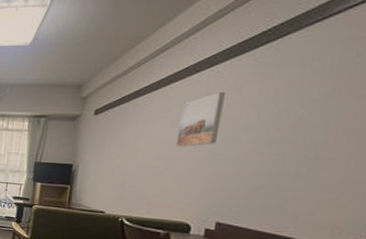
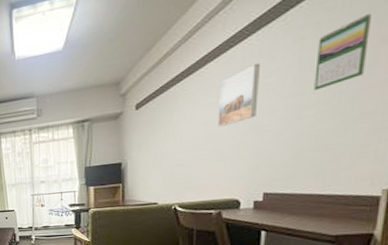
calendar: none [278,63,342,128] -> present [314,12,371,90]

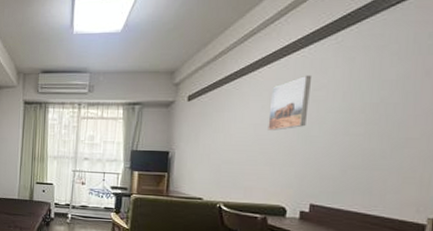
calendar: present [314,12,371,90] -> none [362,45,417,110]

